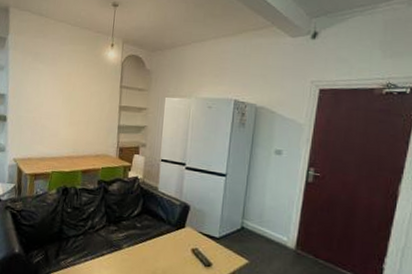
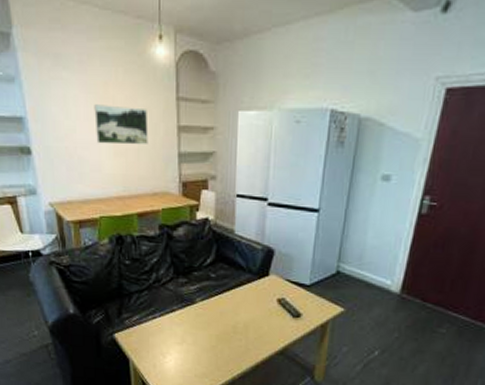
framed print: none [57,88,98,119] -> present [94,104,148,146]

